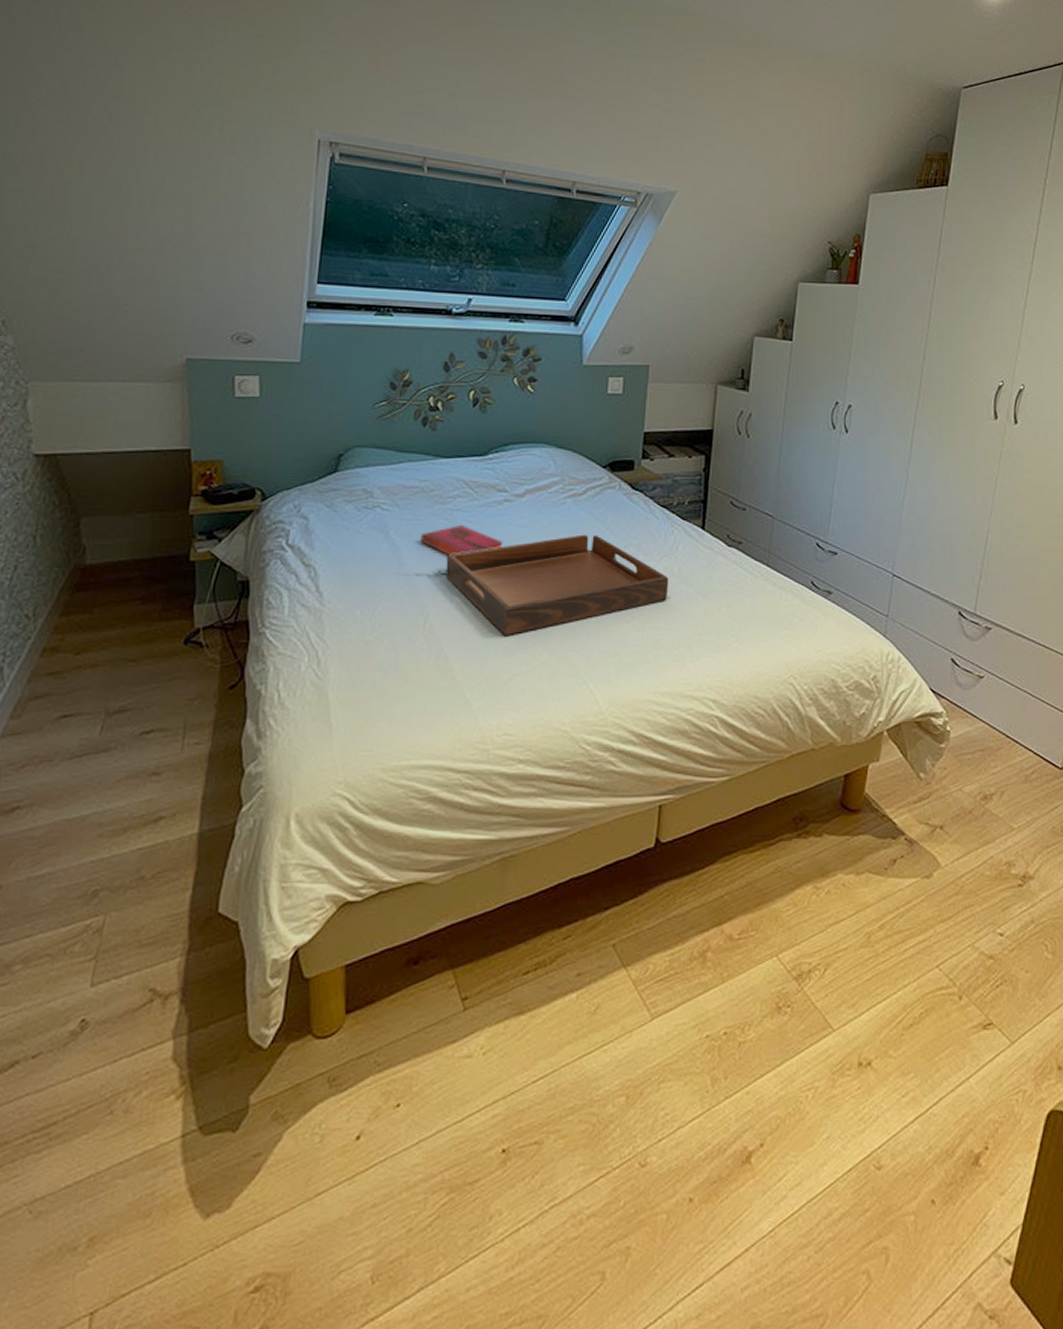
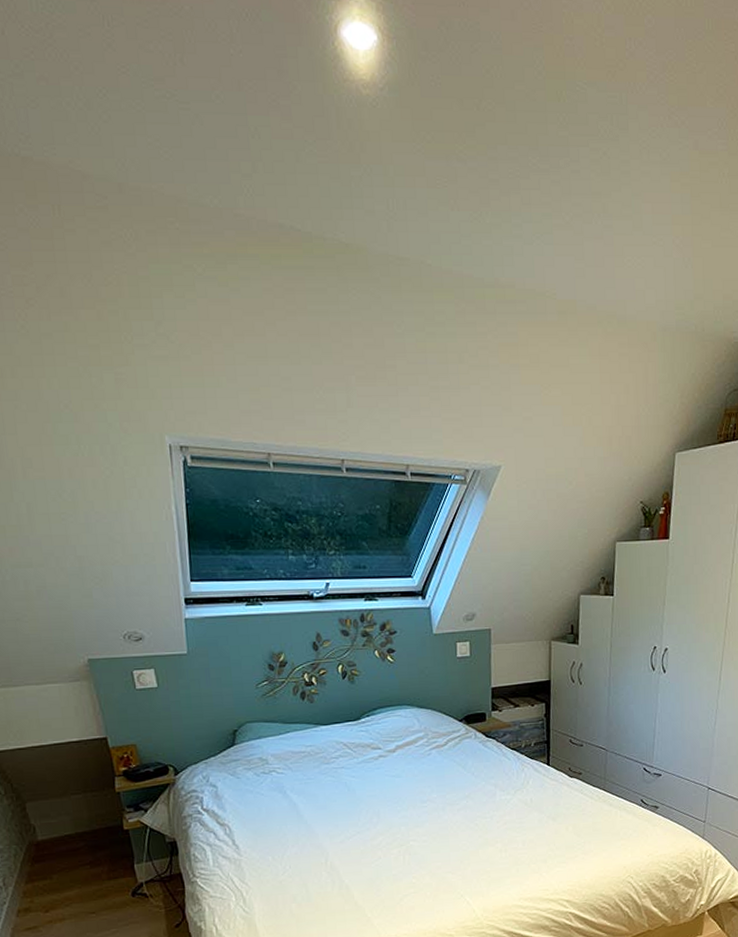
hardback book: present [420,524,503,555] -> none [313,779,383,806]
serving tray: present [445,534,669,635] -> none [337,778,524,865]

